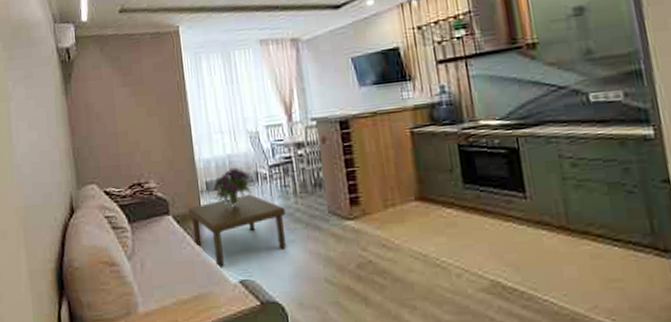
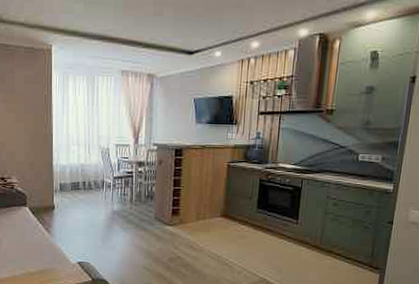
coffee table: present [187,193,286,268] -> none [42,197,122,251]
bouquet: present [212,167,253,207] -> none [64,175,99,206]

